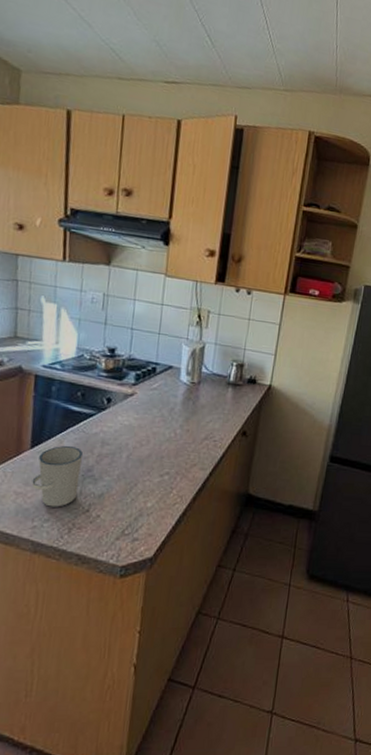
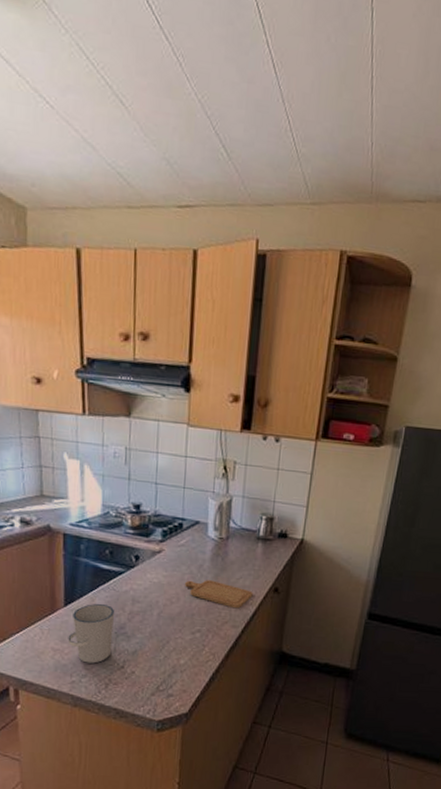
chopping board: none [154,423,222,452] -> present [184,580,253,609]

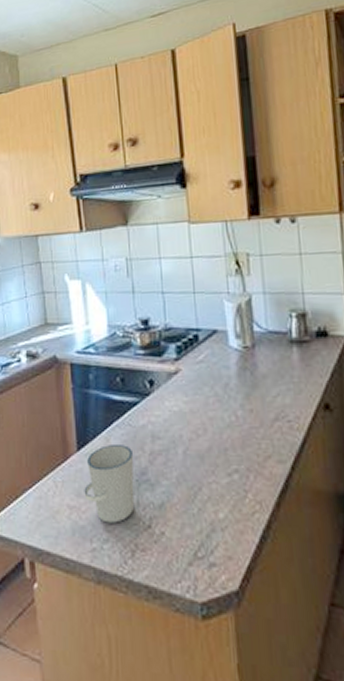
chopping board: present [184,580,253,609] -> none [209,402,298,437]

